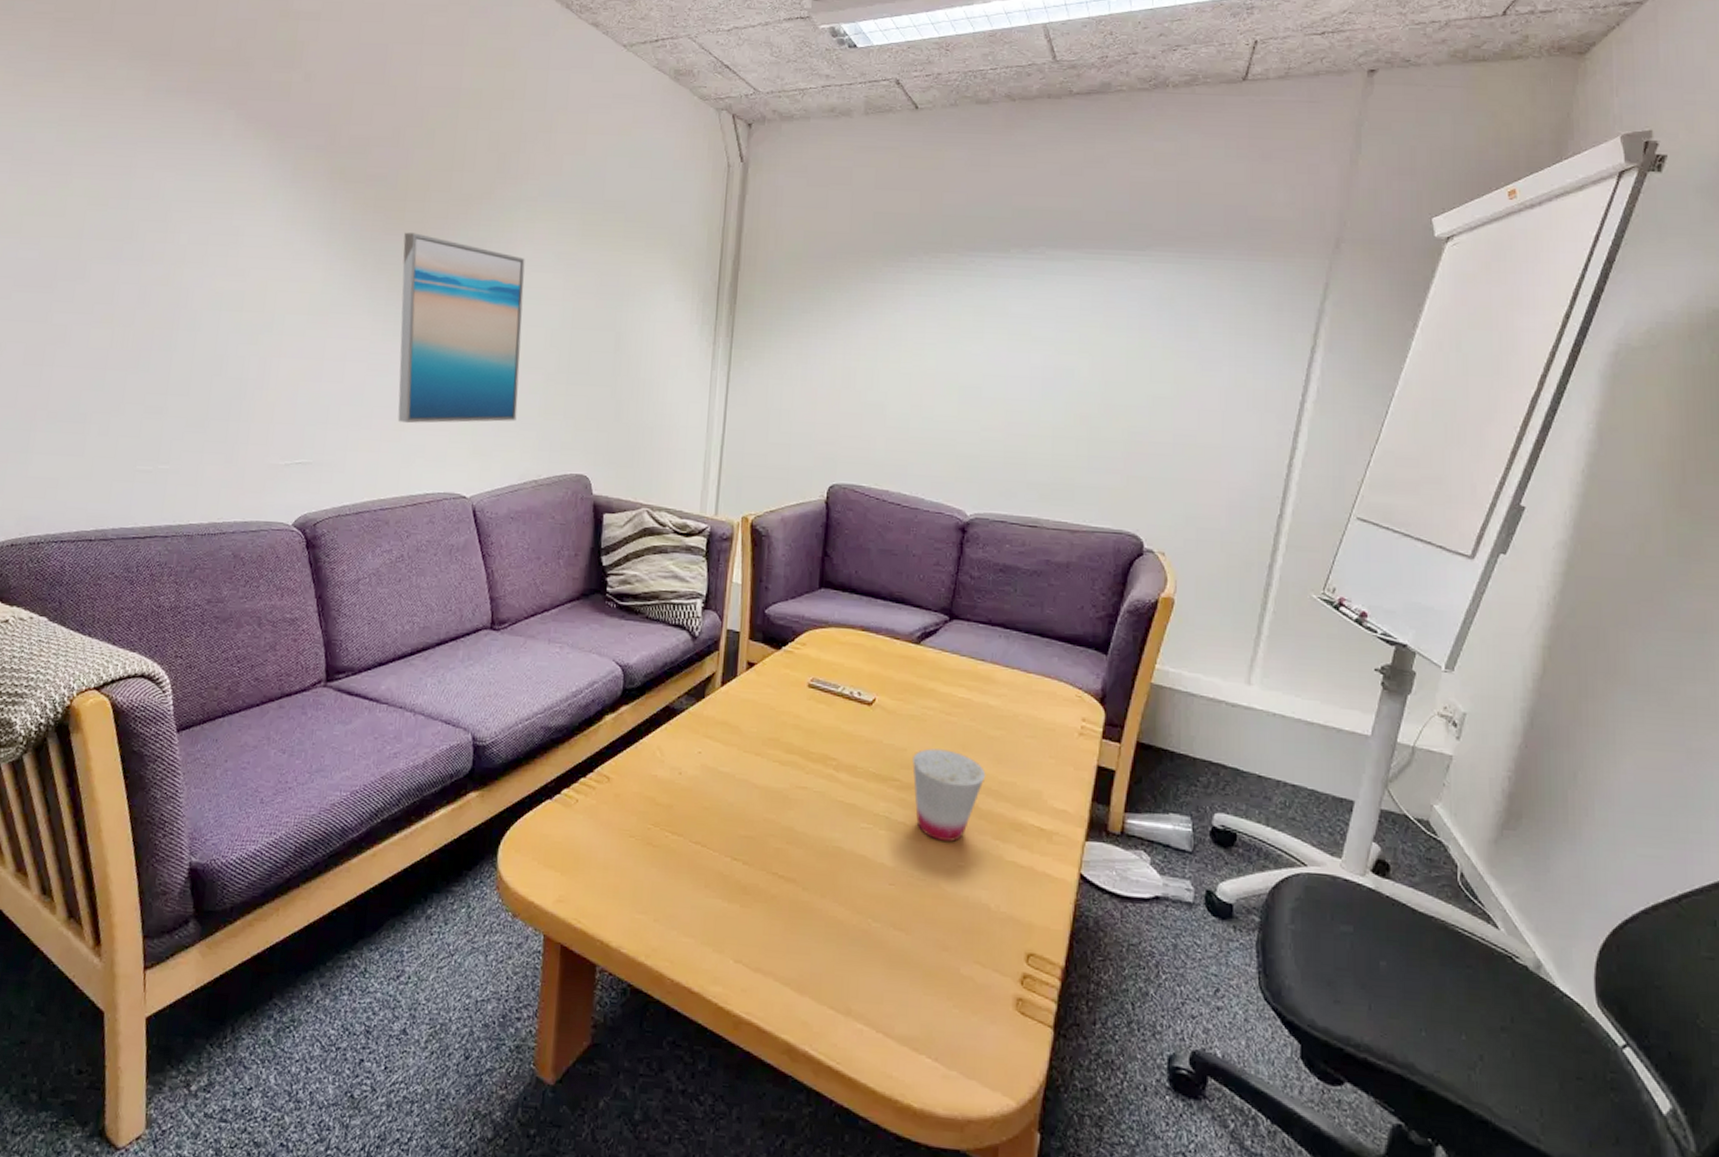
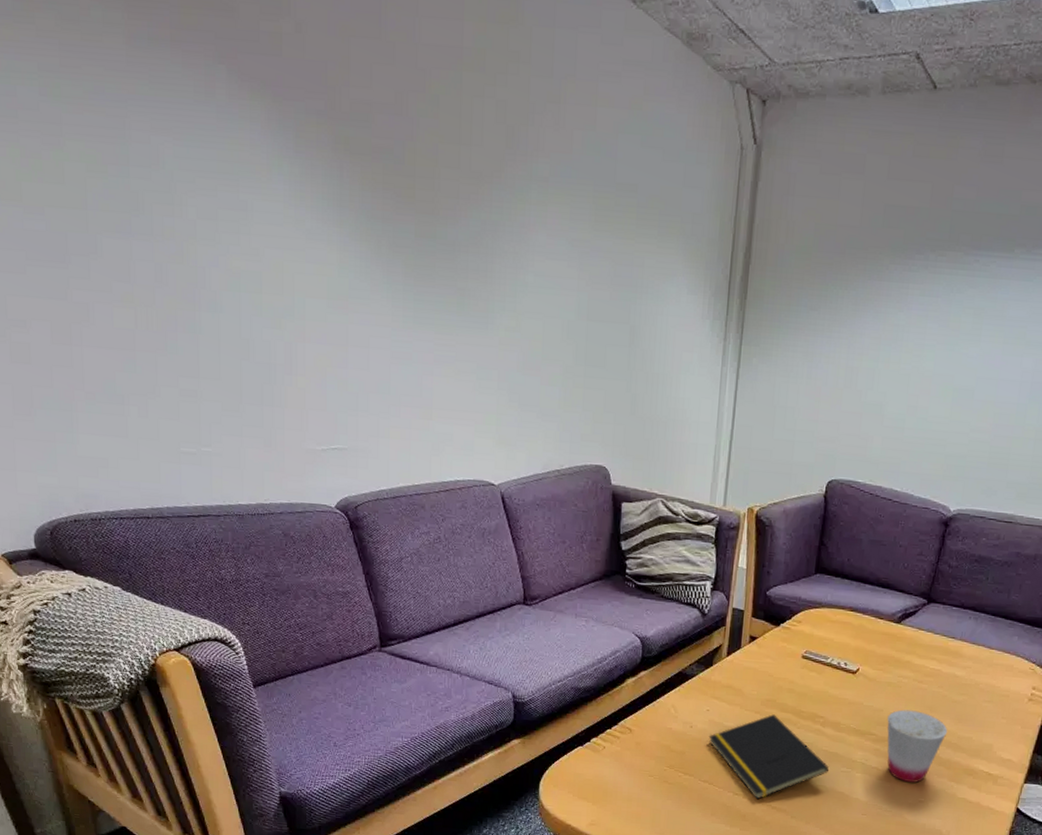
wall art: present [397,232,525,424] -> none [416,212,539,413]
notepad: none [700,756,847,867] -> present [708,714,830,800]

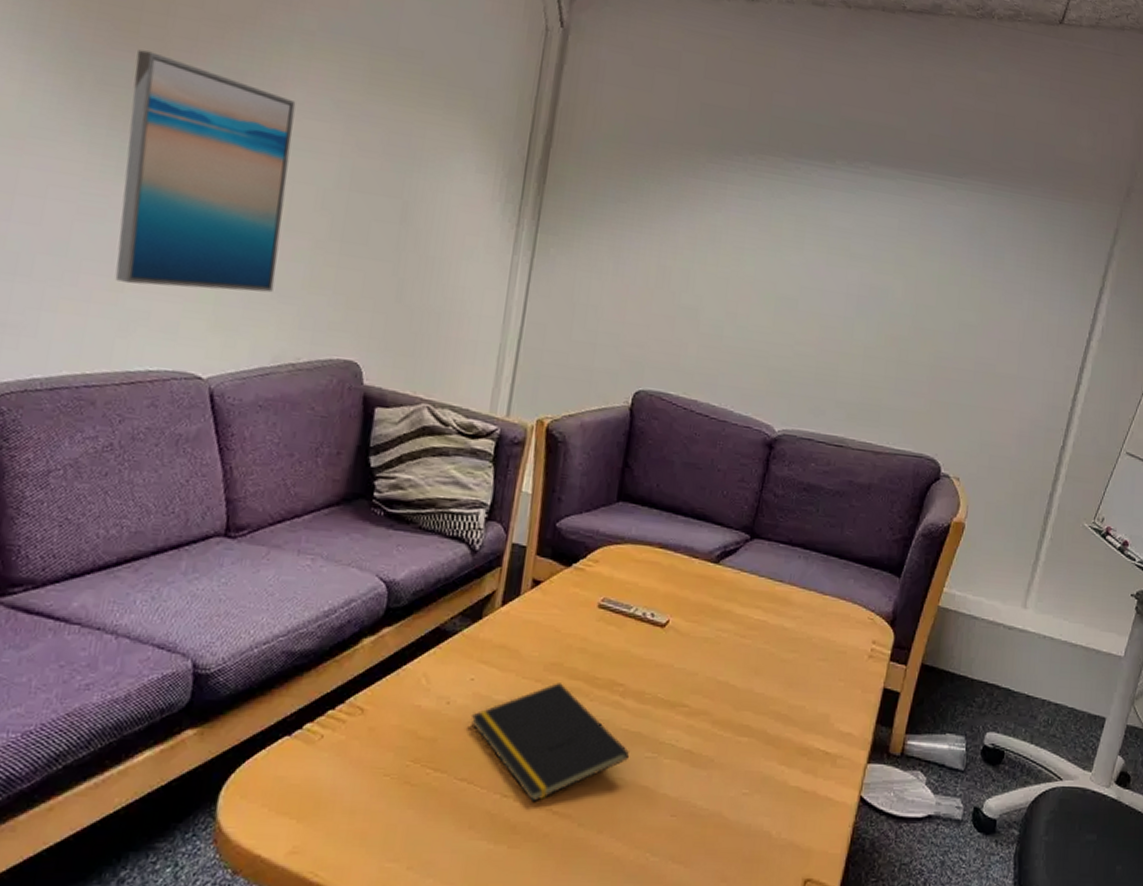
wall art: none [416,212,539,413] -> present [115,49,296,293]
cup: present [887,709,948,783] -> none [703,672,777,768]

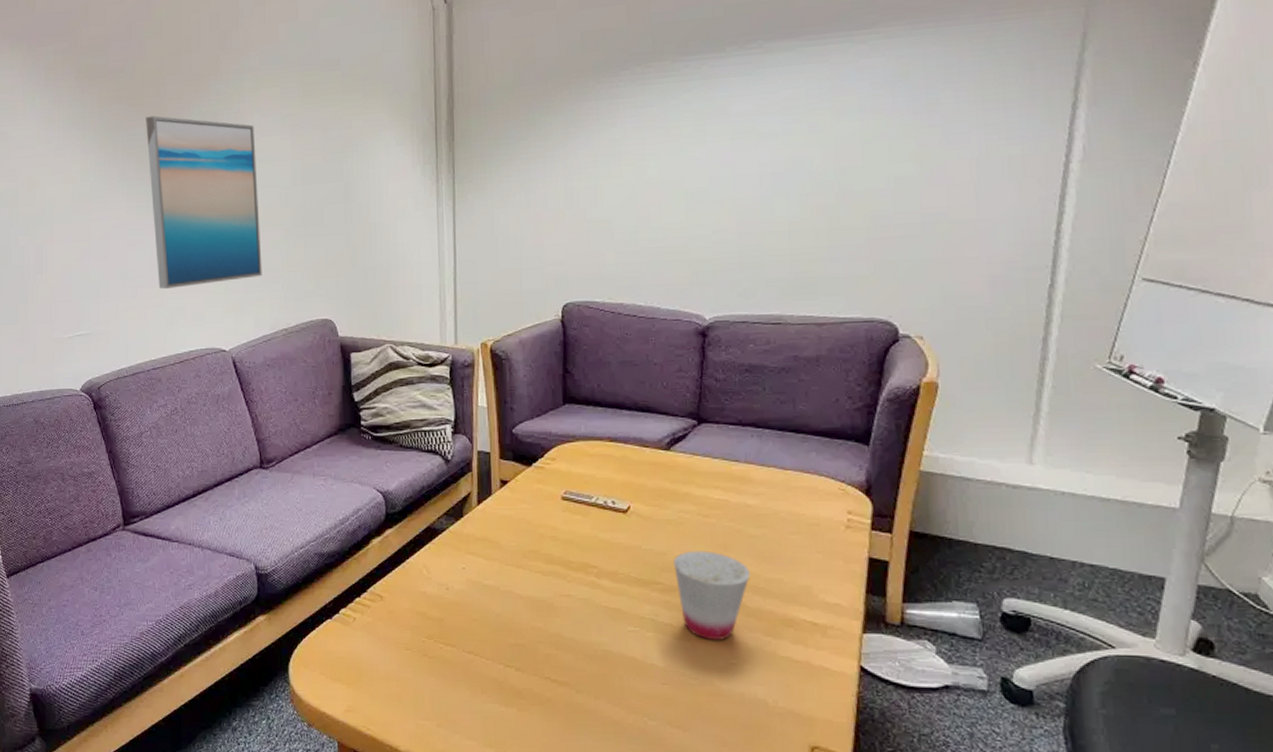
notepad: present [471,683,630,803] -> none [467,568,614,672]
cup: none [703,672,777,768] -> present [673,551,751,640]

